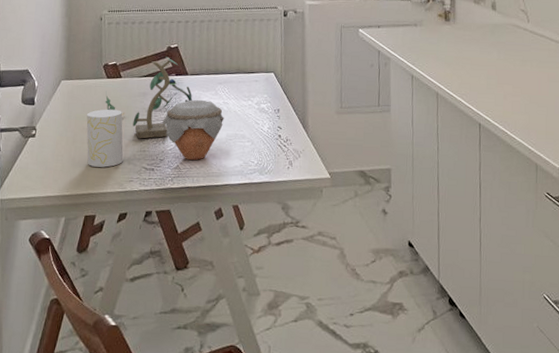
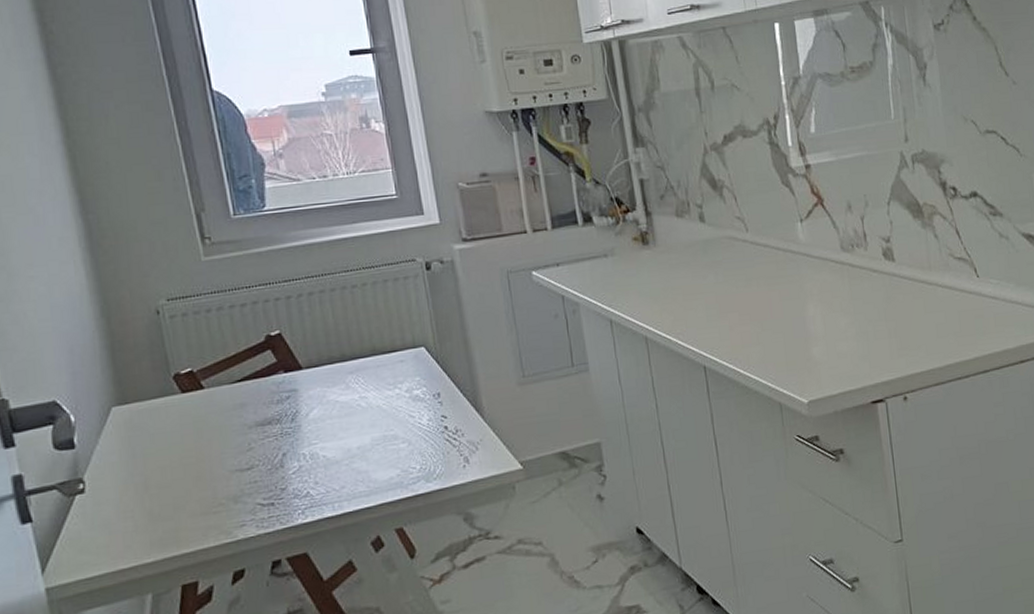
cup: present [86,109,124,168] -> none [160,433,227,517]
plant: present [105,57,193,139] -> none [183,349,315,467]
jar: present [162,99,225,161] -> none [276,398,365,483]

